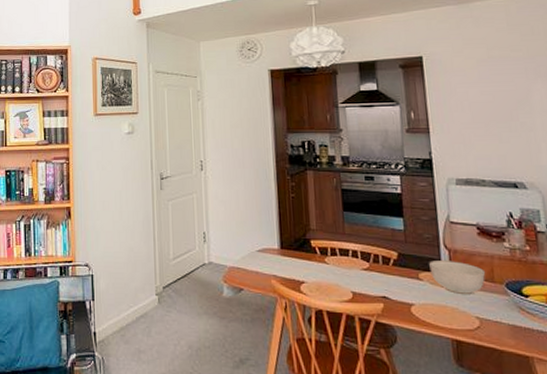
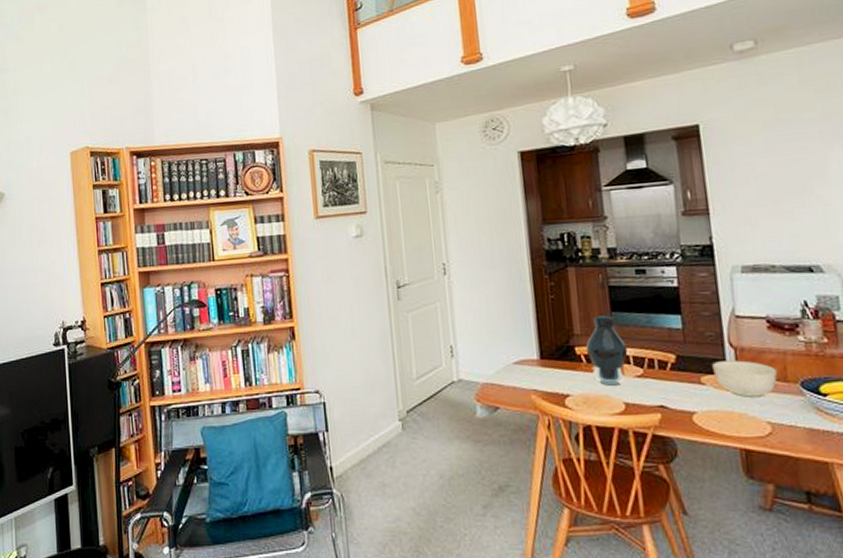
vase: none [320,214,357,276] -> present [585,315,628,386]

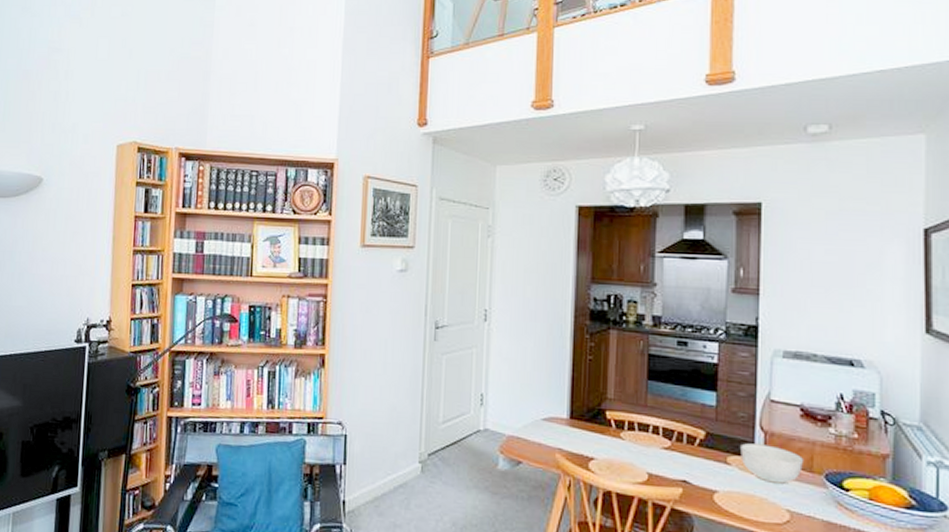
vase: present [585,315,628,386] -> none [616,382,659,455]

